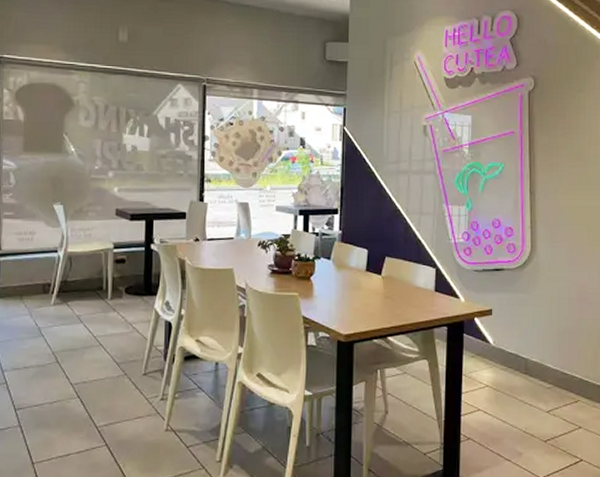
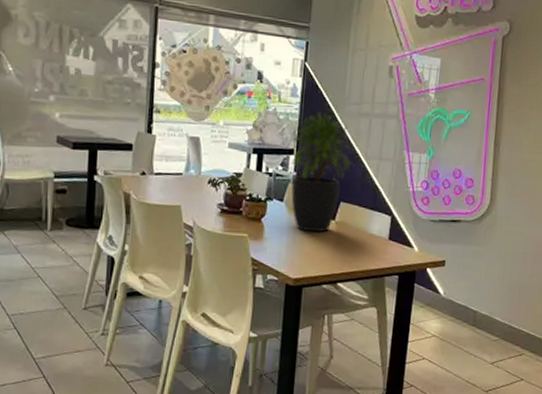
potted plant: none [333,171,396,288] -> present [288,111,354,233]

